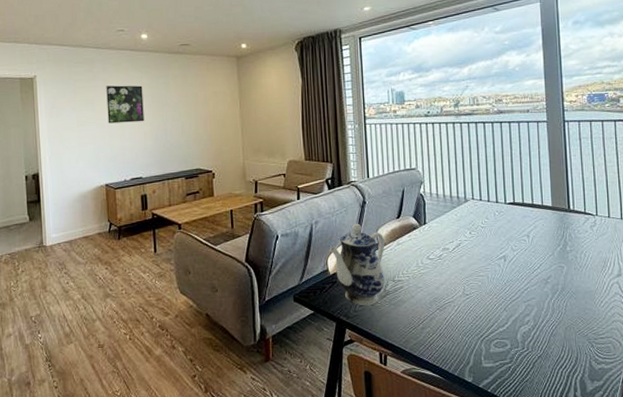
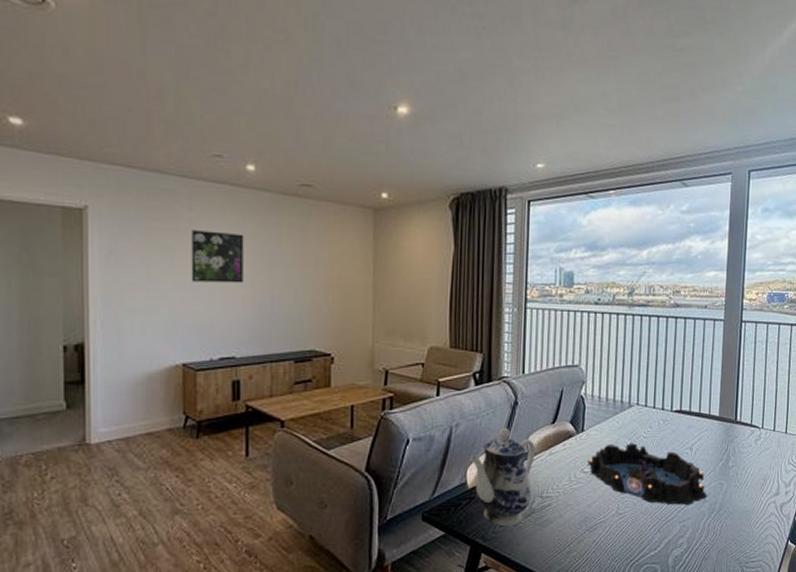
decorative bowl: none [432,232,549,286] -> present [588,443,707,505]

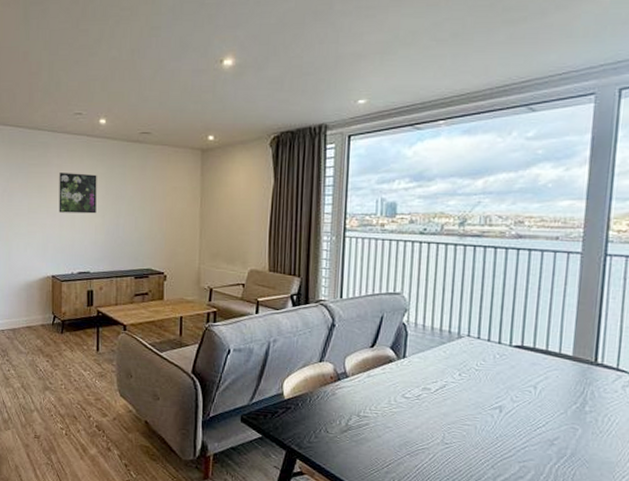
teapot: present [469,428,536,527] -> none [286,347,353,439]
decorative bowl: present [588,443,707,505] -> none [410,372,556,445]

